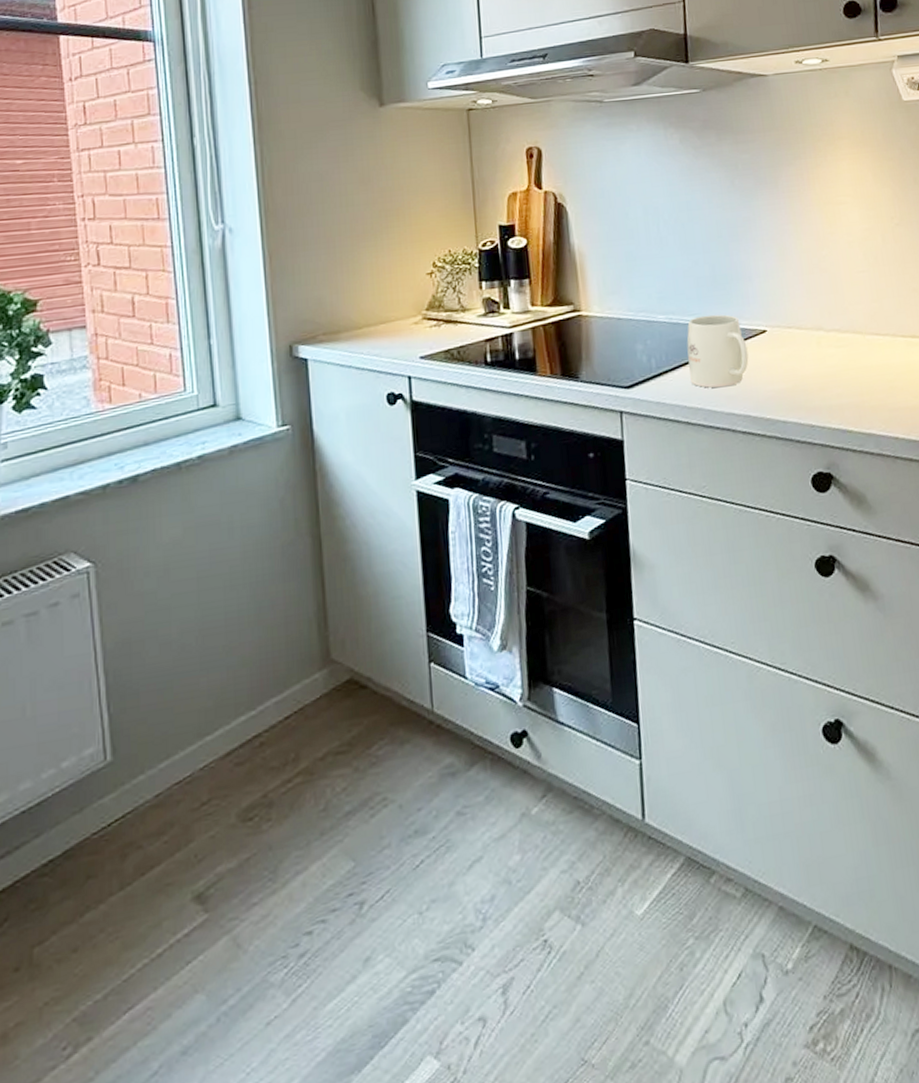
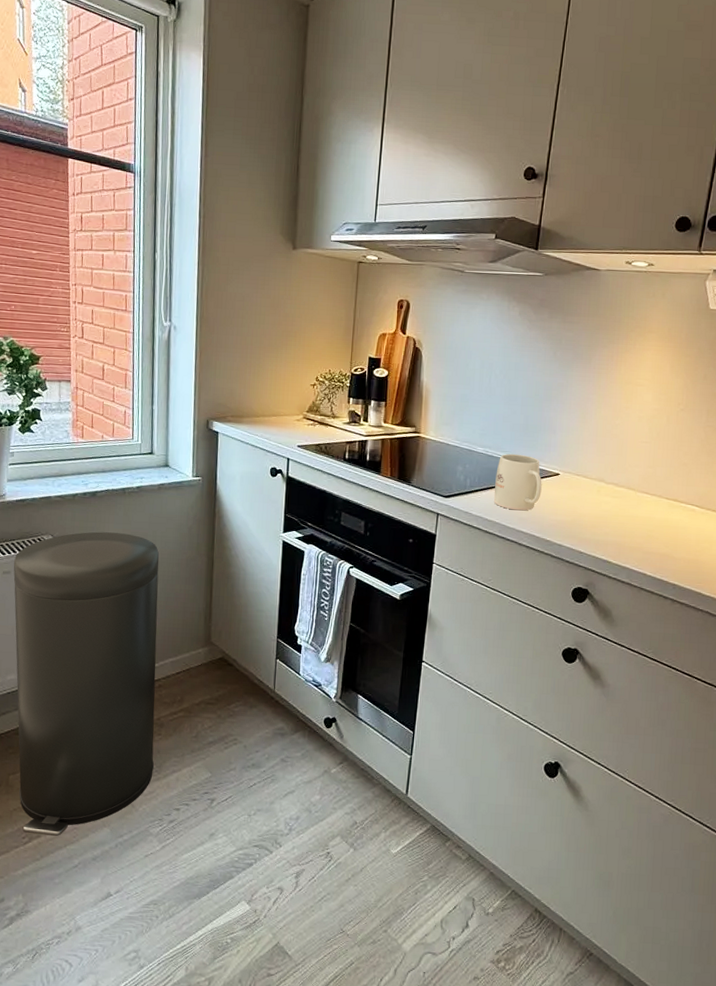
pedal bin: none [17,526,265,1039] -> present [13,531,160,837]

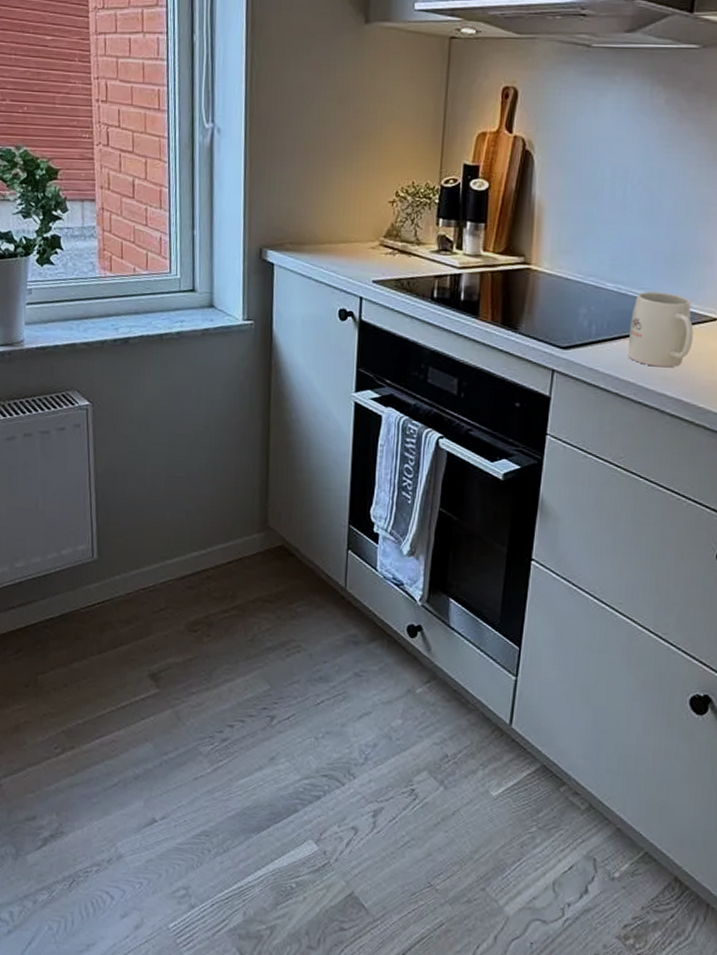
pedal bin: present [13,531,160,837] -> none [35,387,205,749]

